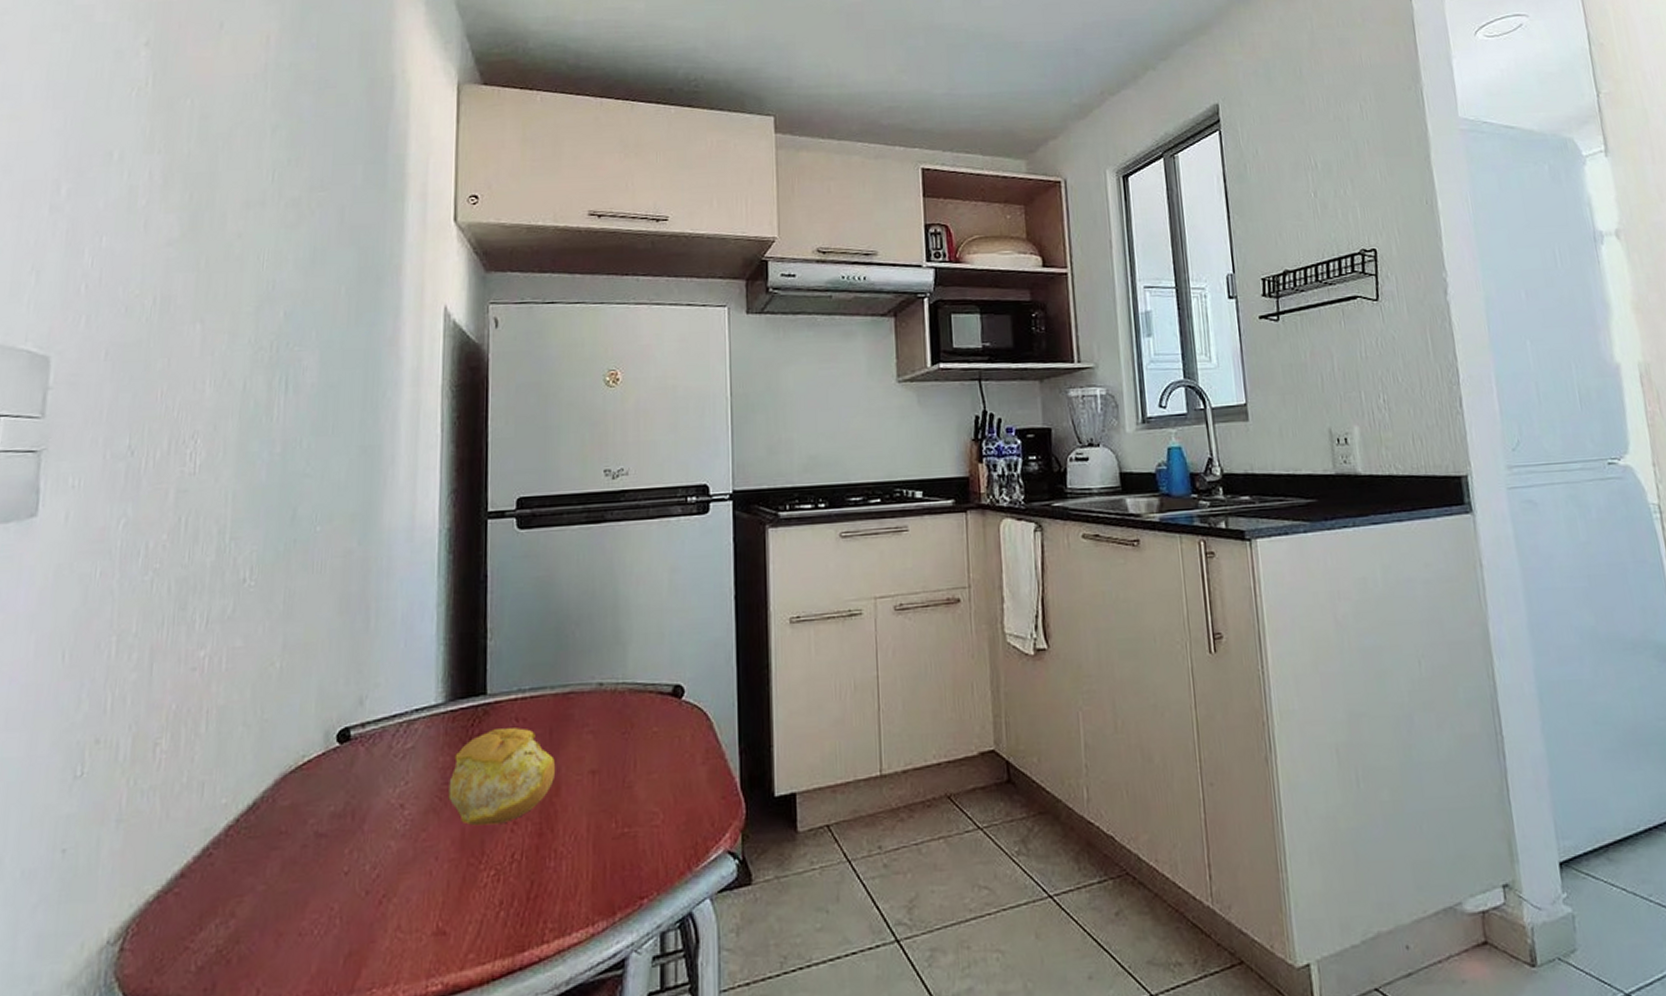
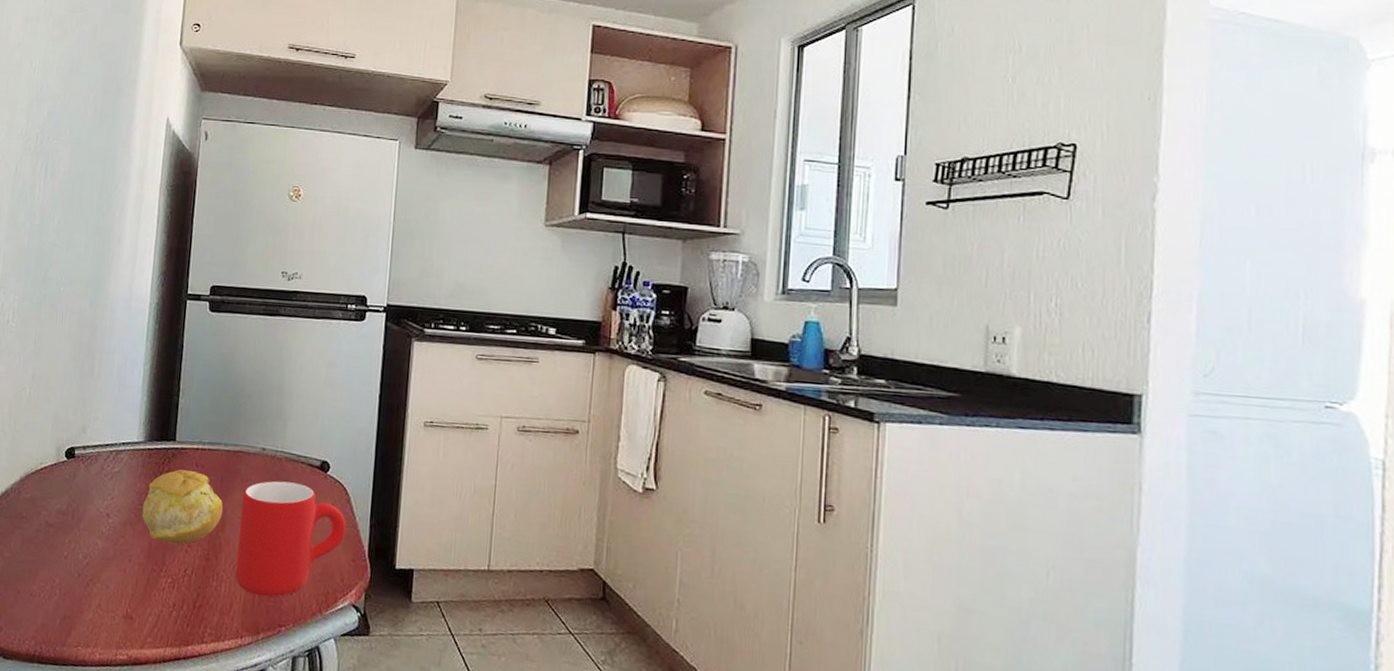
mug: none [578,717,711,867] -> present [235,480,346,597]

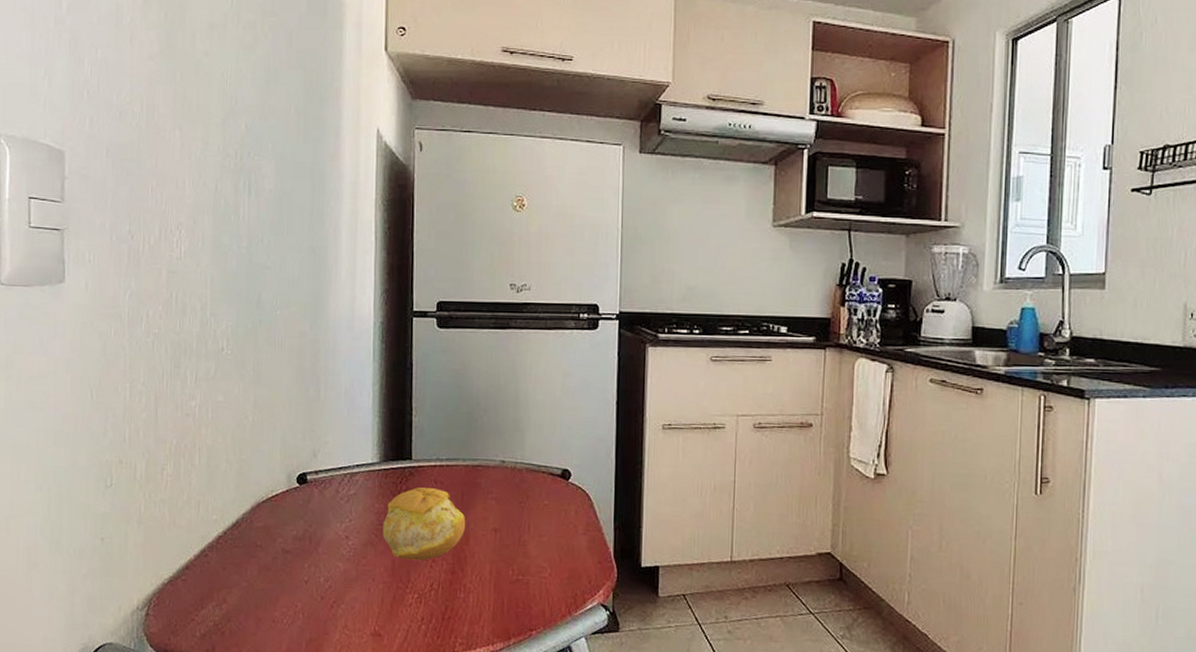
mug: present [235,480,346,597] -> none [482,491,591,604]

